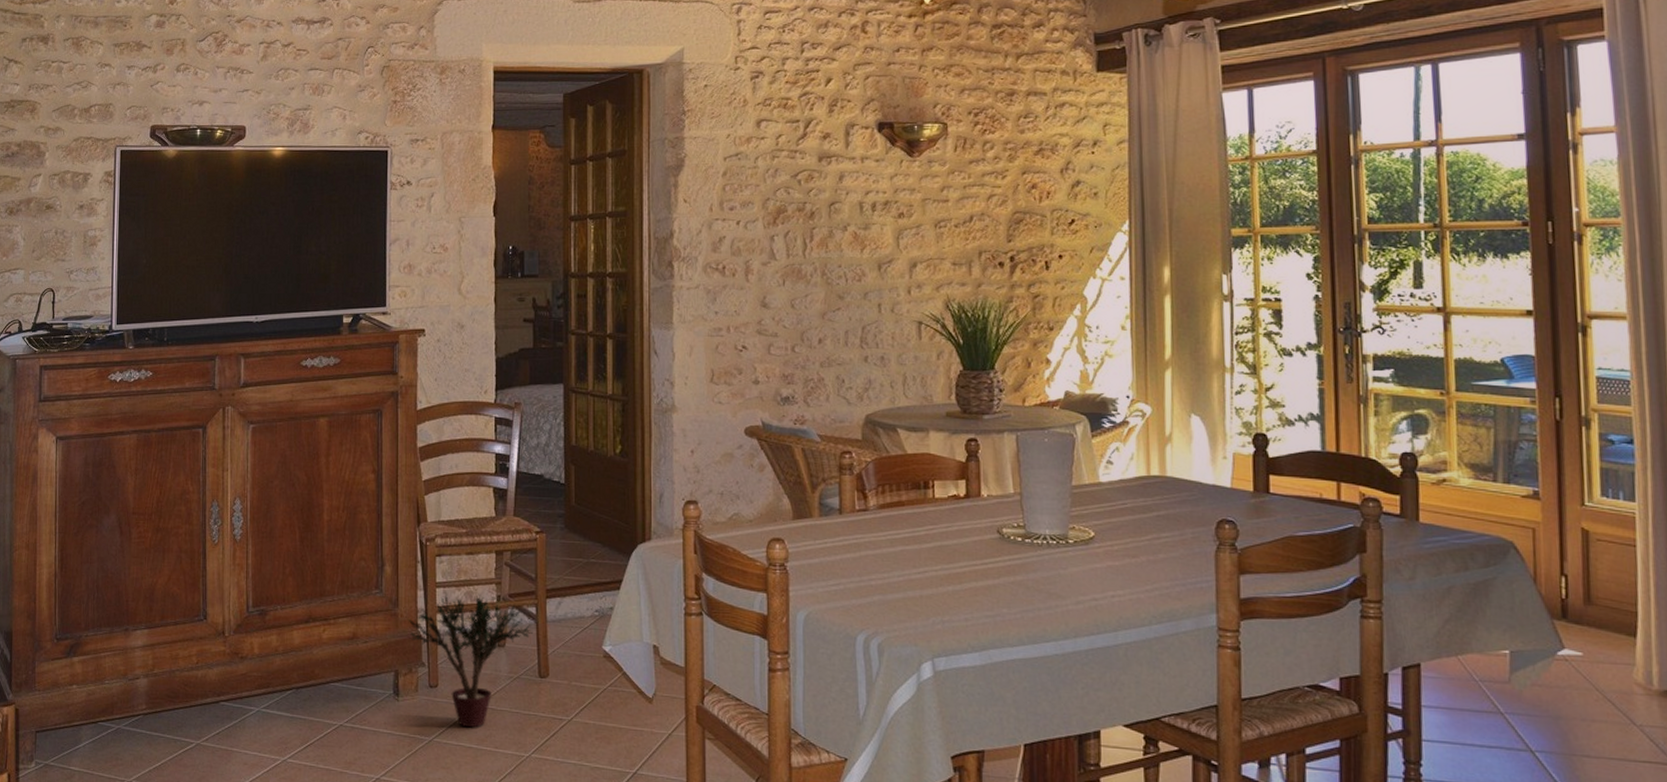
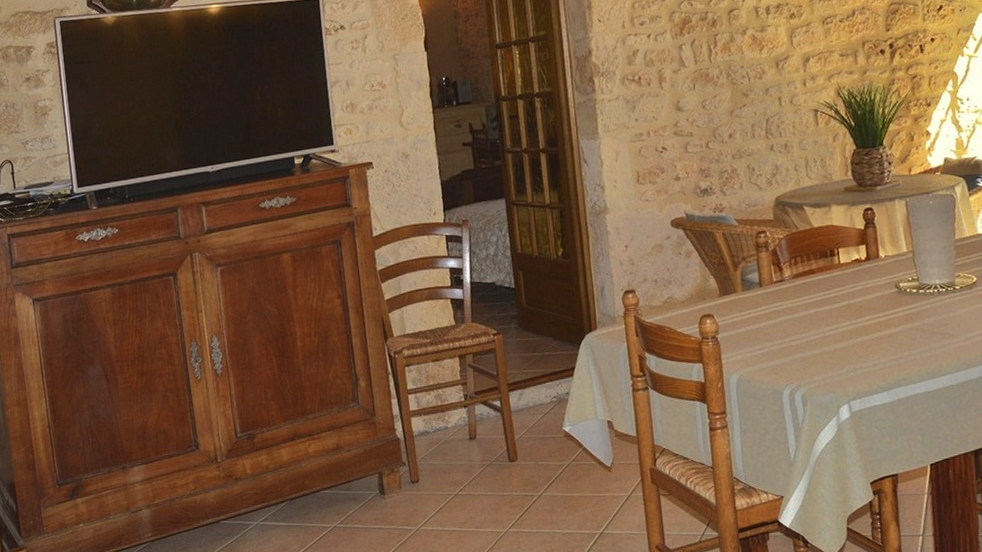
potted plant: present [408,595,534,728] -> none [385,396,500,514]

